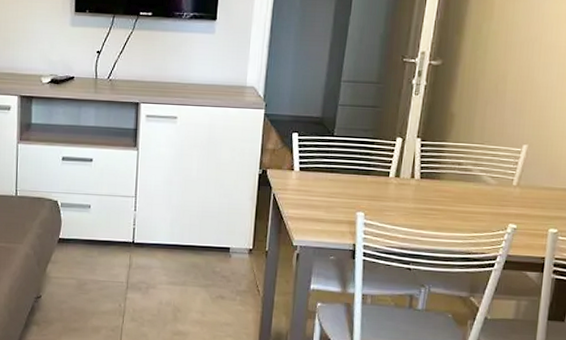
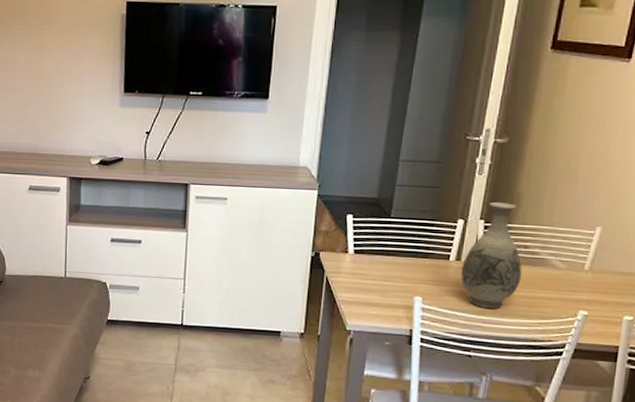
vase: none [400,121,456,223] -> present [461,202,522,309]

